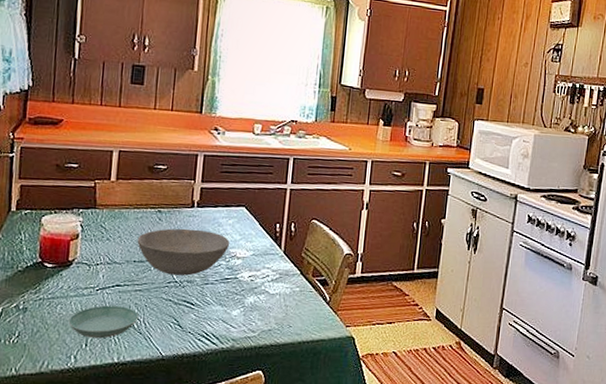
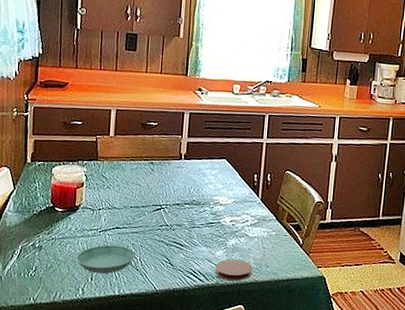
bowl: present [137,228,230,276] -> none [133,178,214,220]
coaster: none [230,319,274,343] -> present [215,259,253,281]

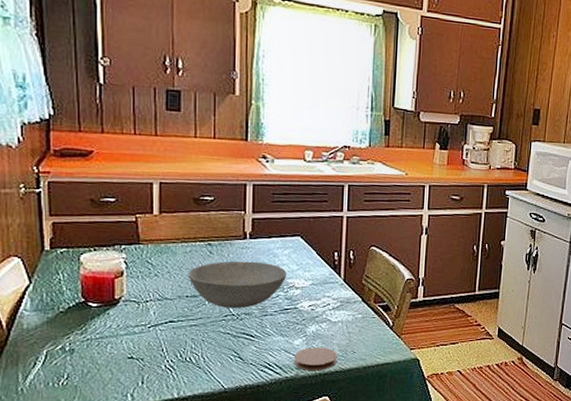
saucer: present [76,245,136,274] -> none [121,342,197,376]
bowl: none [133,178,214,220] -> present [188,261,287,308]

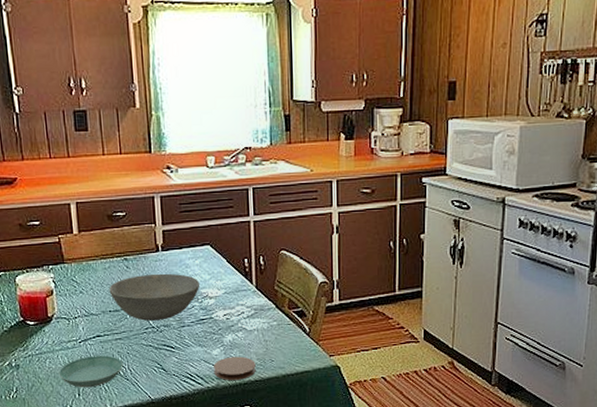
saucer: none [121,342,197,376] -> present [58,355,124,388]

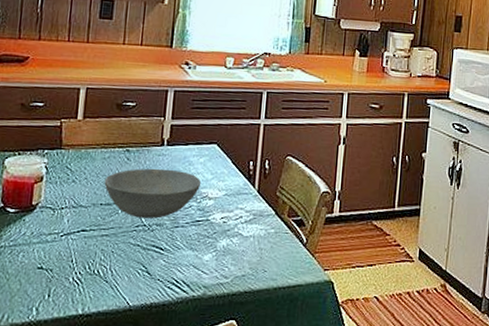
saucer: present [58,355,124,388] -> none [30,252,106,289]
coaster: present [214,356,256,380] -> none [202,263,247,290]

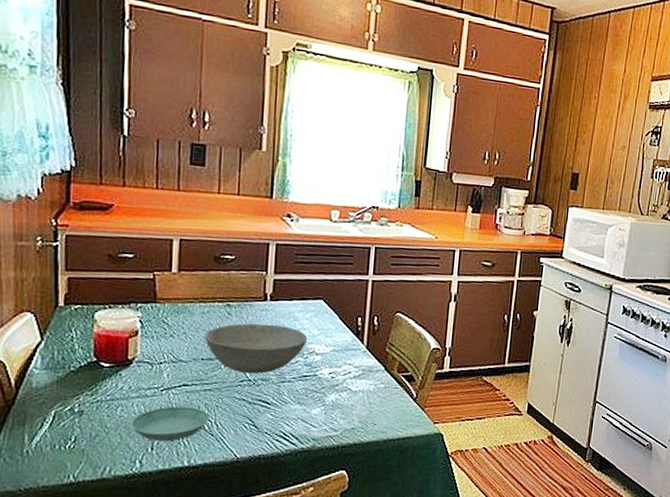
saucer: none [30,252,106,289] -> present [131,406,210,442]

